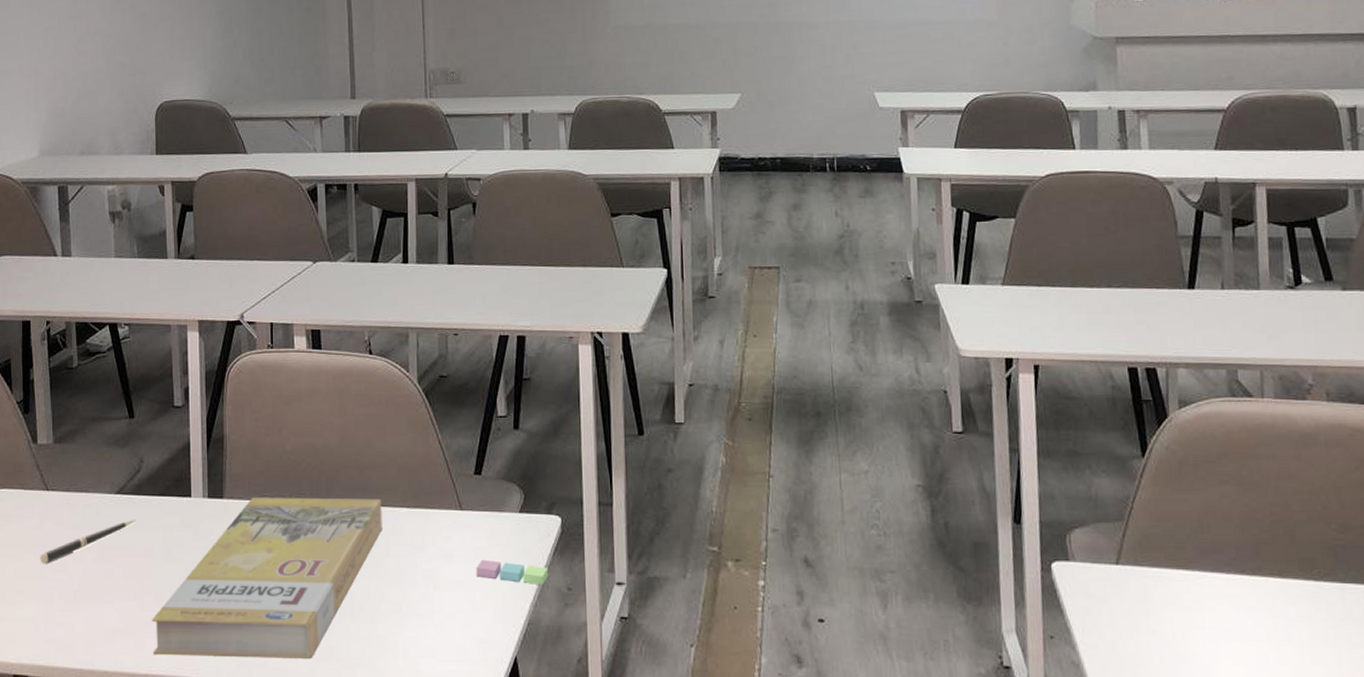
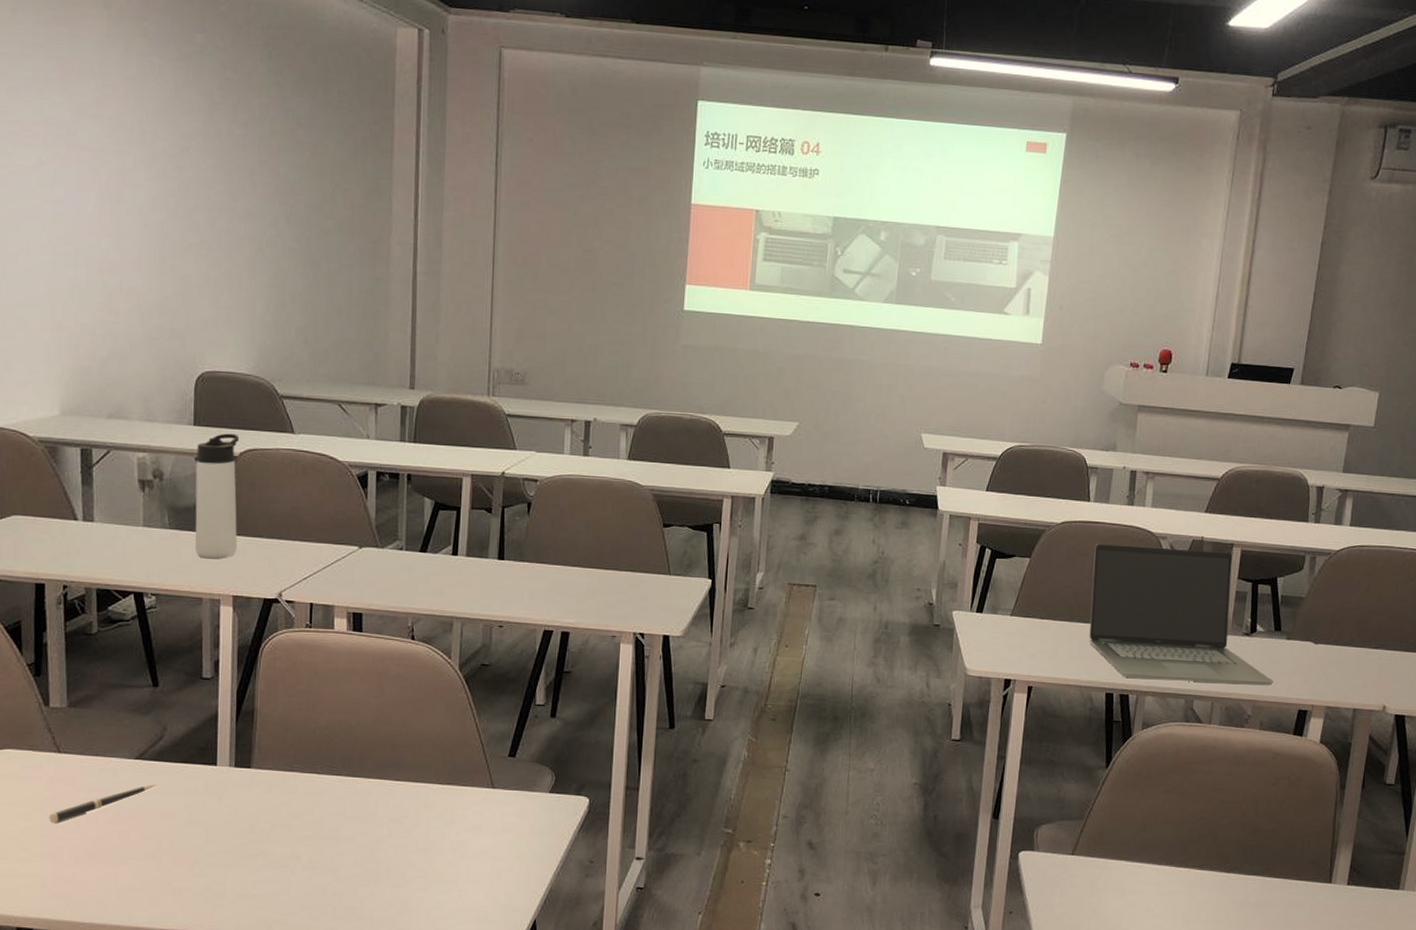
book: present [152,497,382,658] -> none [169,769,414,918]
thermos bottle: none [160,159,200,285] -> present [195,433,240,559]
sticky notes: present [476,559,549,586] -> none [503,833,573,858]
laptop: none [1089,193,1334,349] -> present [1089,544,1274,686]

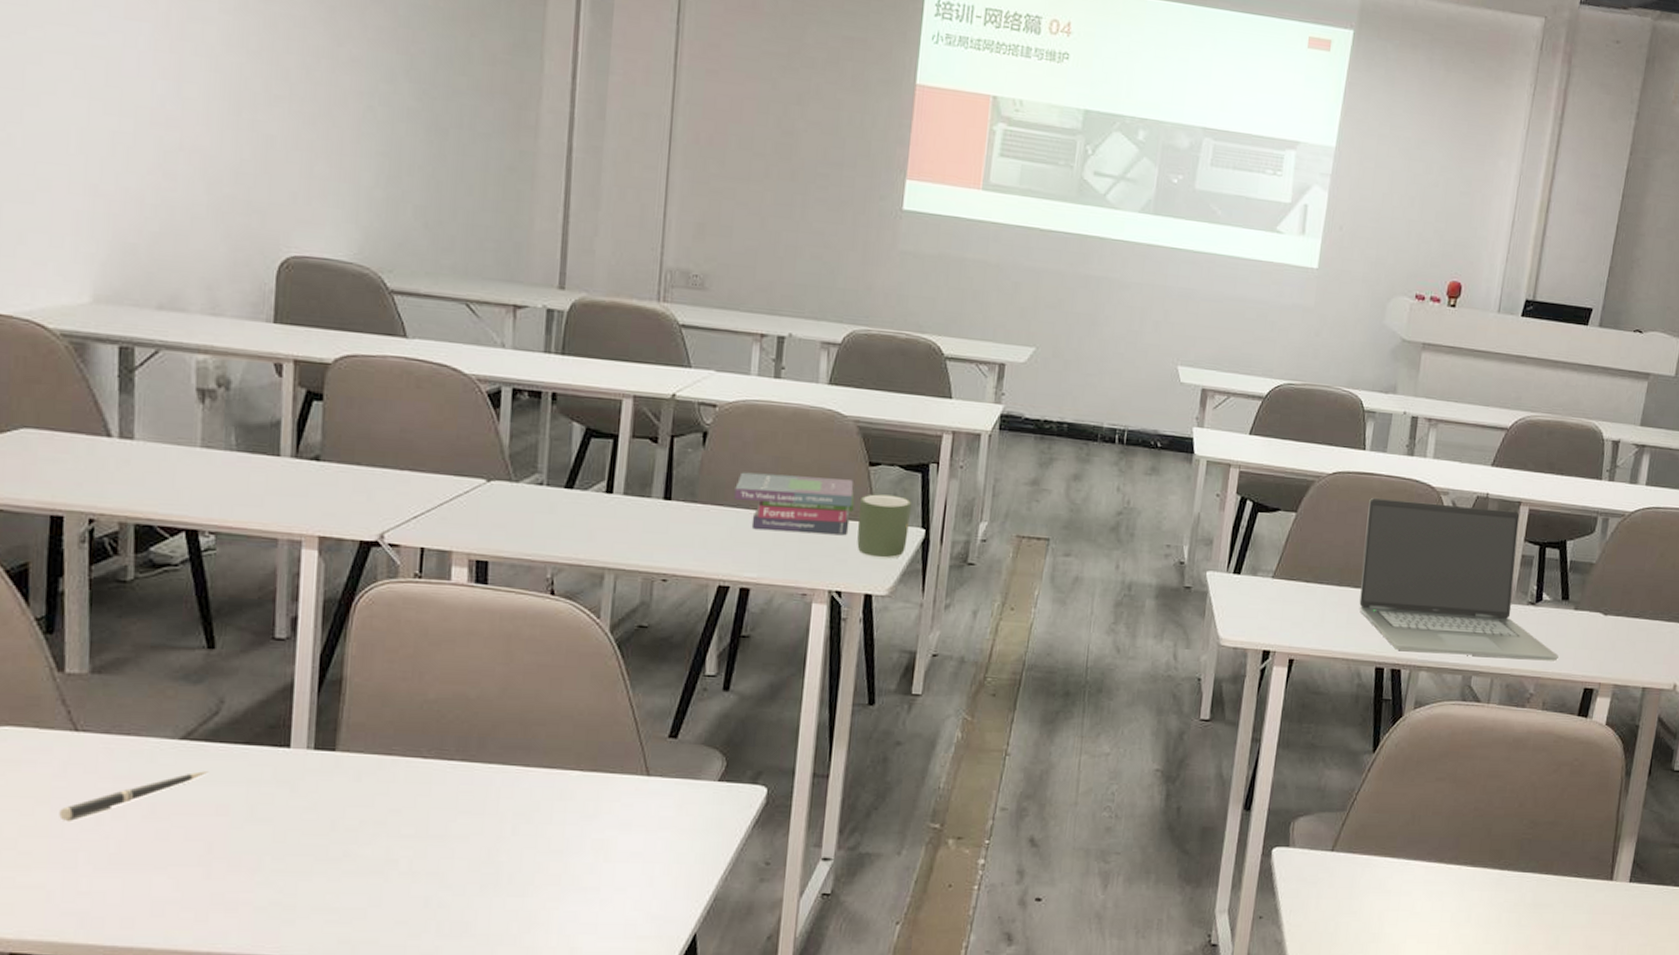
thermos bottle: present [195,433,240,559] -> none [270,334,335,491]
books: none [554,535,652,585] -> present [734,472,855,534]
mug: none [655,551,700,606] -> present [857,494,912,560]

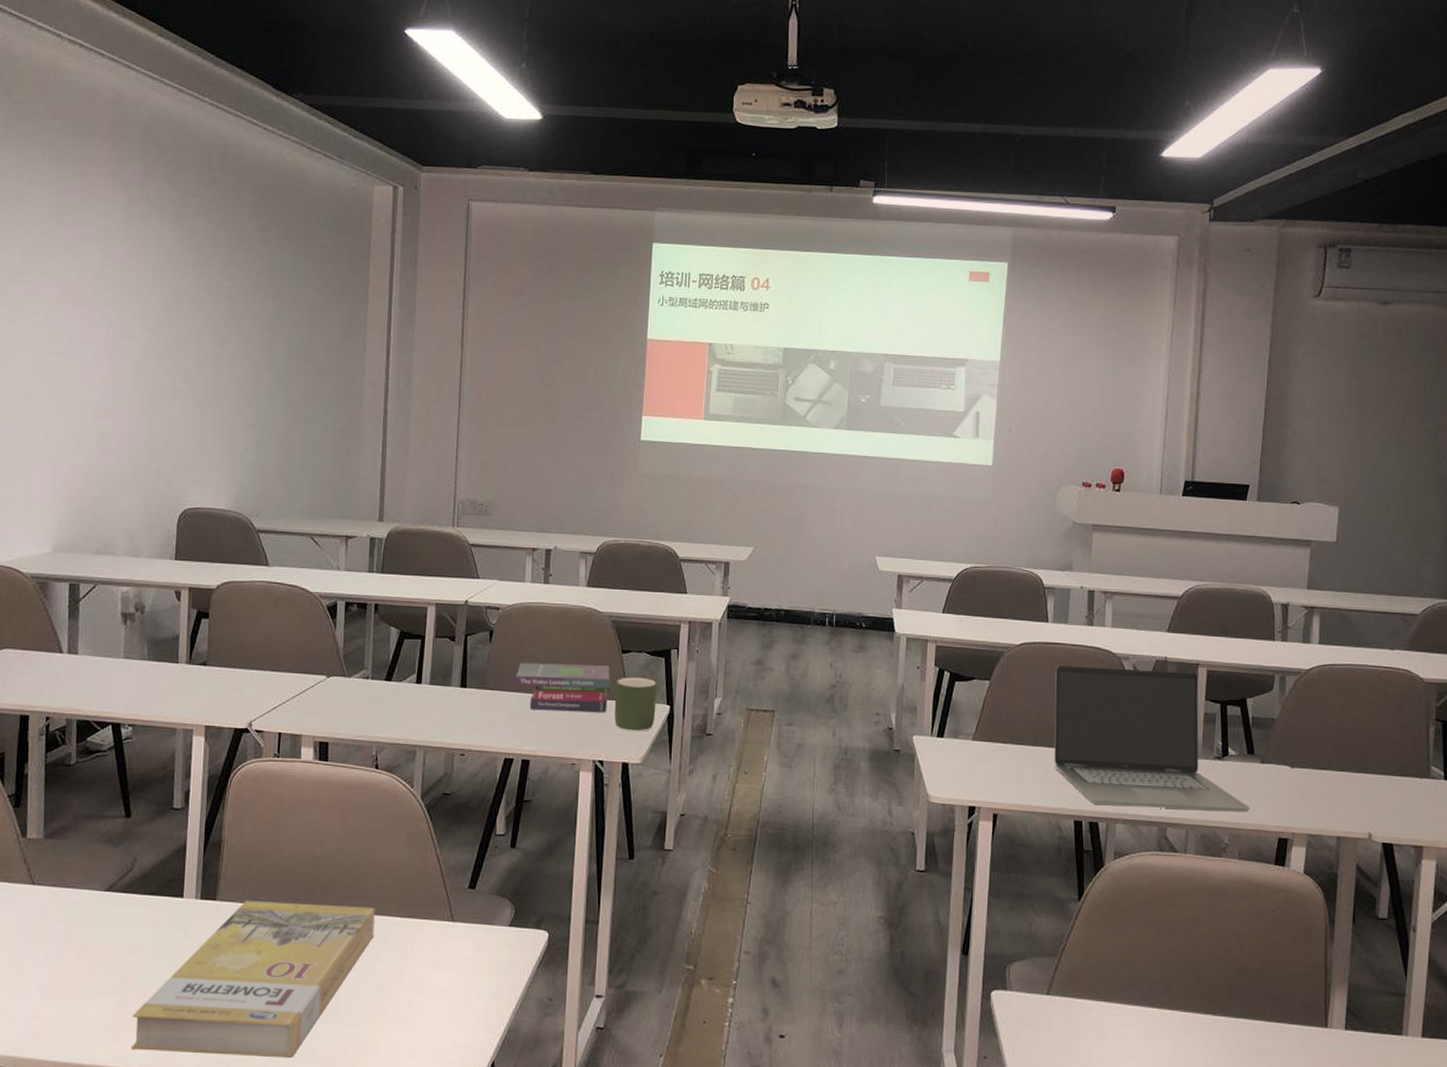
pen: present [59,771,209,822] -> none [20,917,125,959]
book: none [221,751,549,935] -> present [132,901,375,1057]

